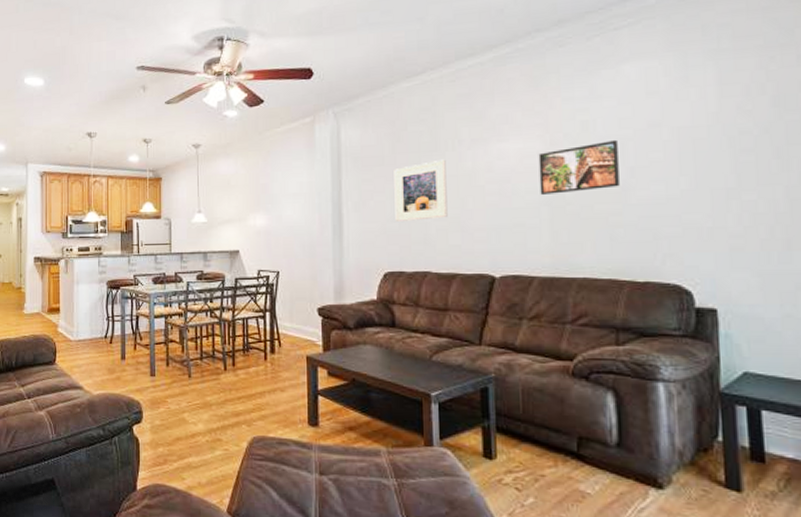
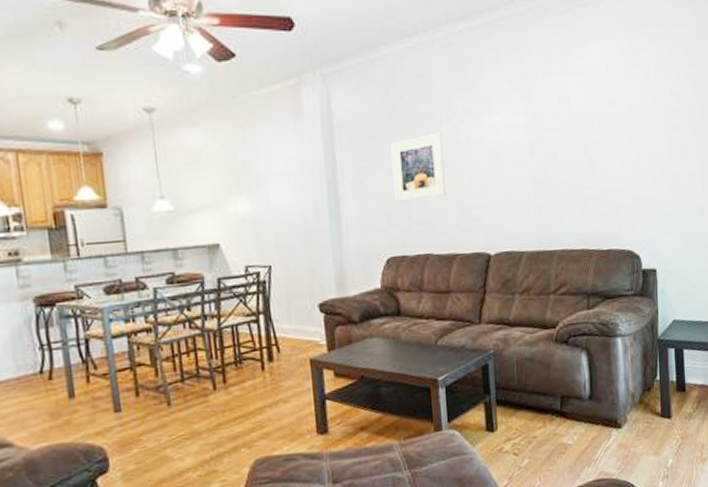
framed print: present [538,139,620,196] -> none [524,116,588,171]

